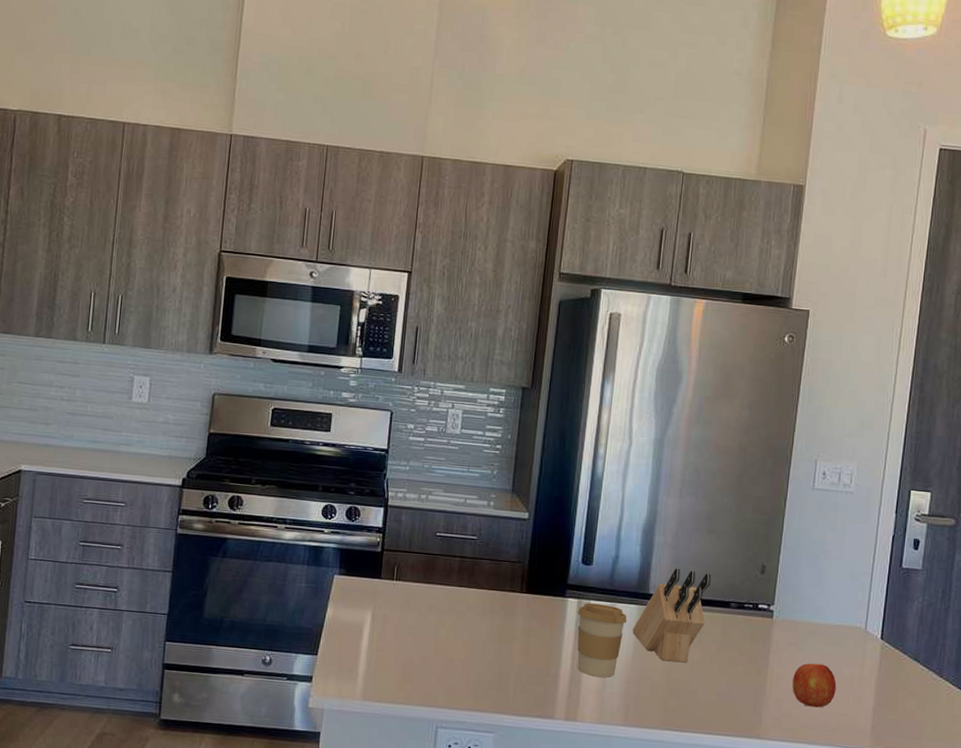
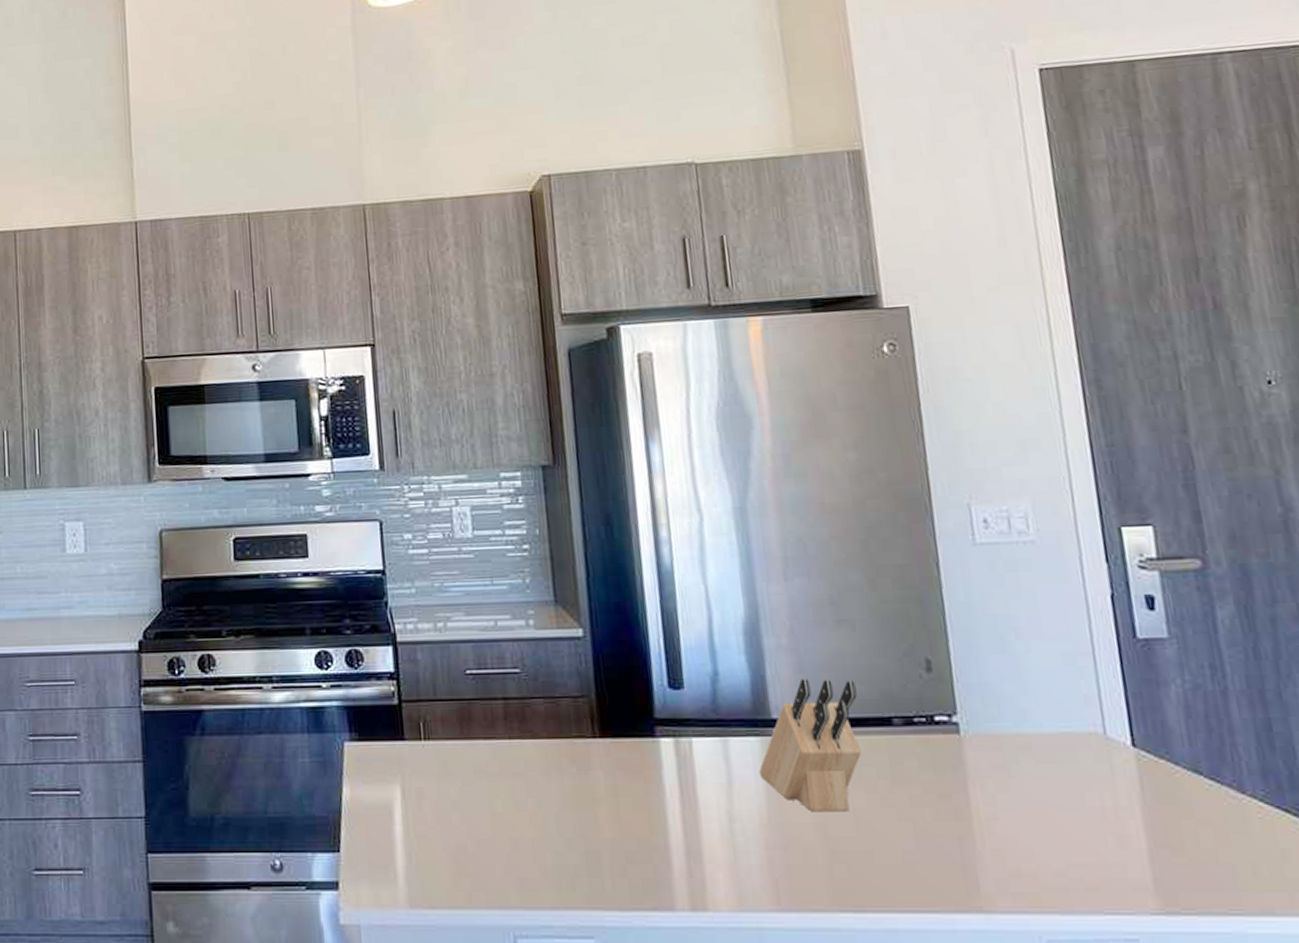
coffee cup: present [577,603,627,678] -> none [677,741,750,845]
fruit: present [792,663,837,708] -> none [1011,792,1084,858]

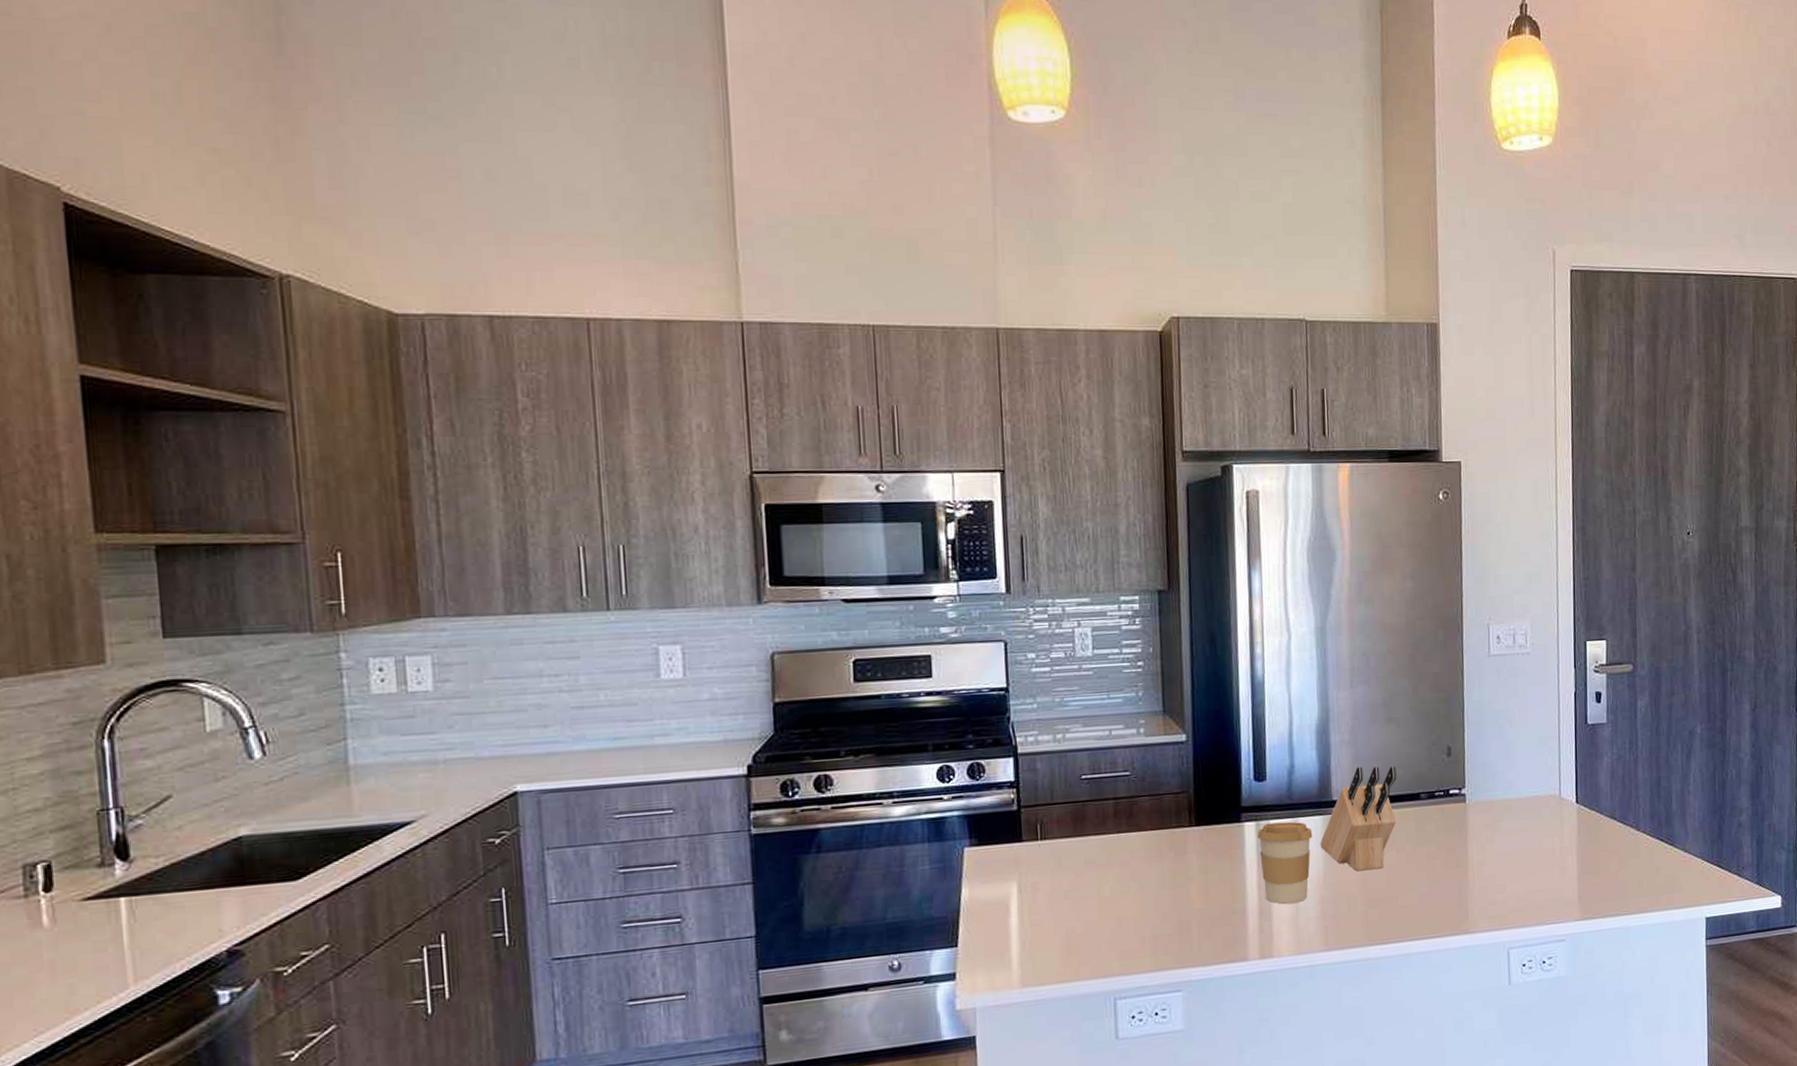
coffee cup: none [677,741,750,845] -> present [1257,821,1313,904]

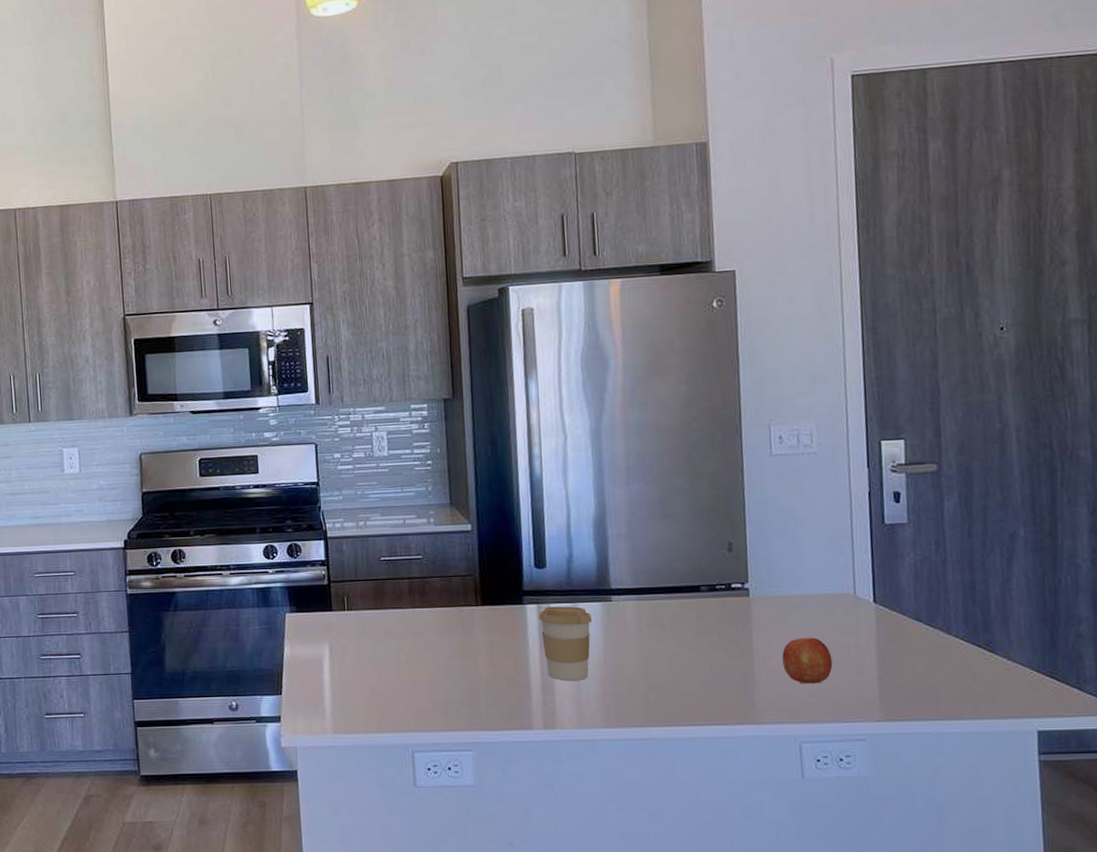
knife block: present [1320,766,1397,872] -> none [599,558,676,656]
fruit: none [1494,841,1539,889] -> present [782,637,833,684]

